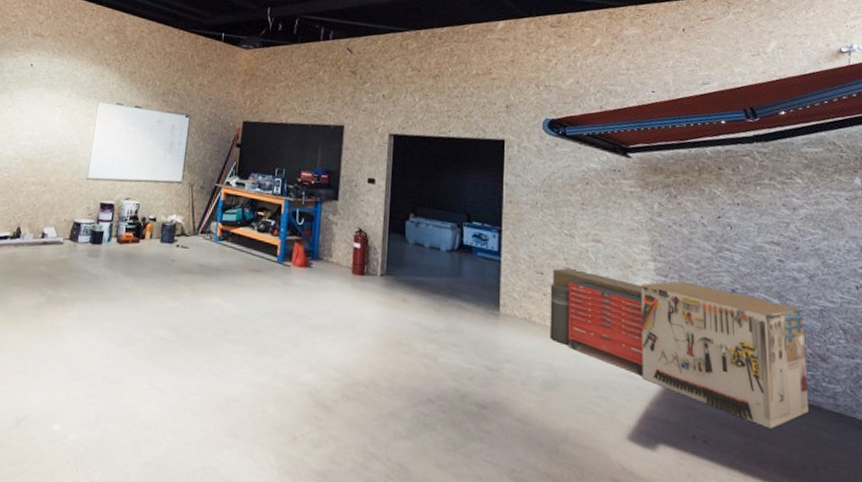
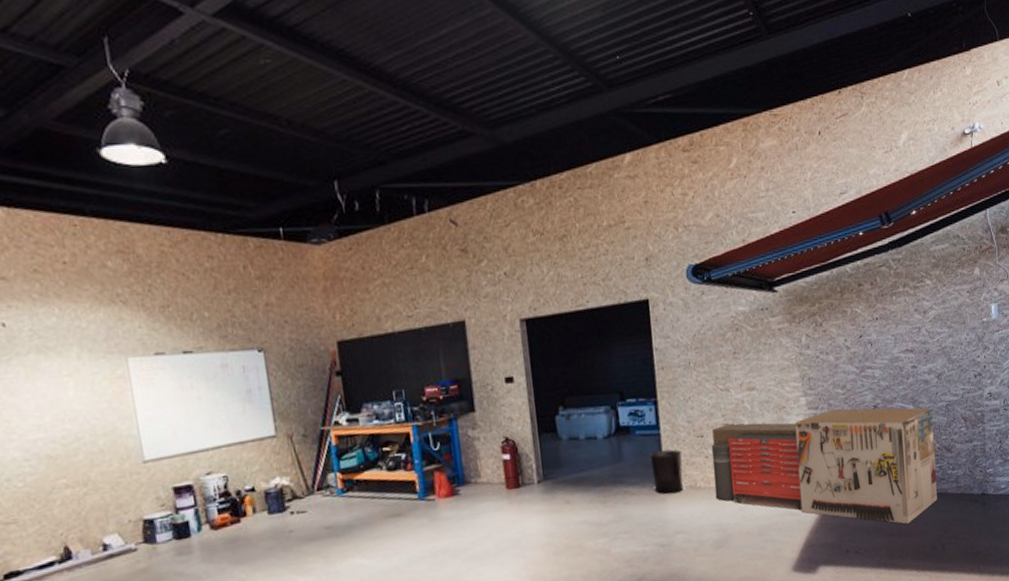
waste bin: none [488,276,520,322] -> present [649,449,684,495]

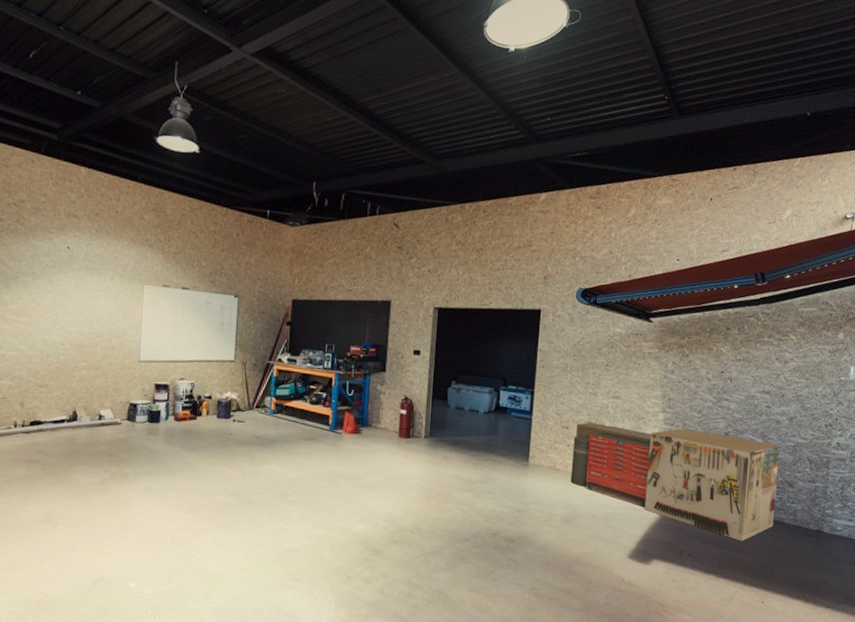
waste bin: present [649,449,684,495] -> none [519,432,548,470]

